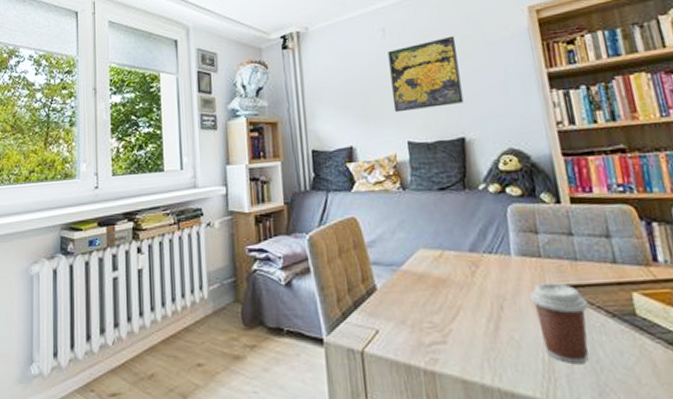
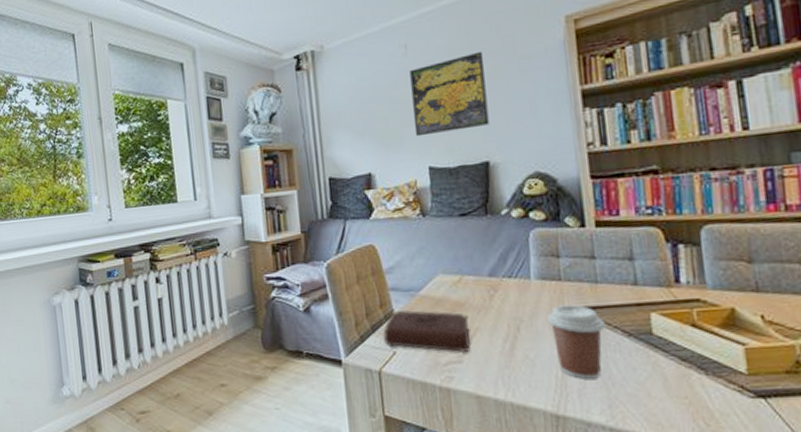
book: none [365,285,455,333] -> present [383,309,472,354]

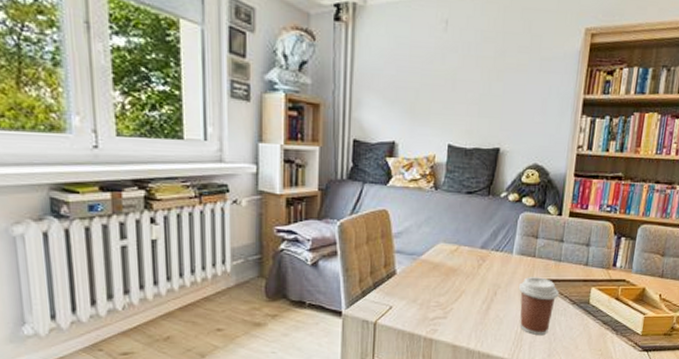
book: present [383,309,472,354] -> none [382,270,458,311]
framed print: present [409,51,490,137] -> none [441,43,514,115]

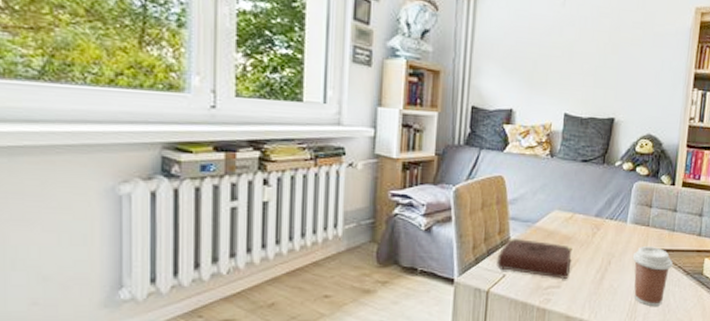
book: none [382,270,458,311] -> present [495,237,573,280]

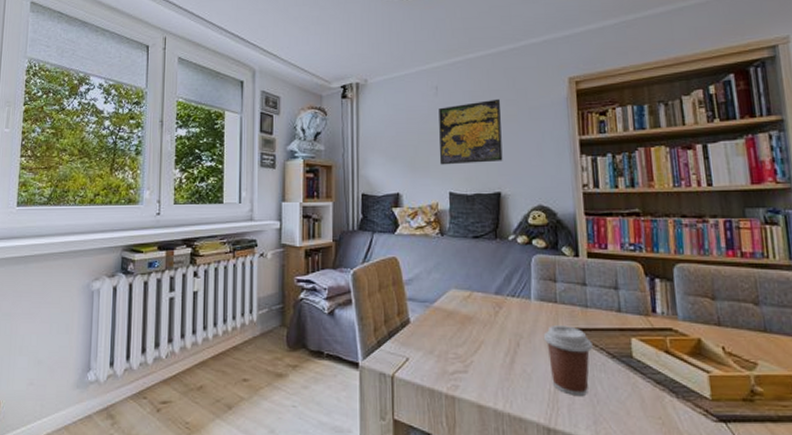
book: present [495,237,573,280] -> none [398,319,477,364]
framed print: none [558,19,628,86] -> present [439,98,503,165]

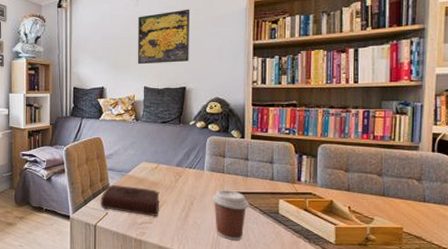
book: none [398,319,477,364] -> present [100,184,160,217]

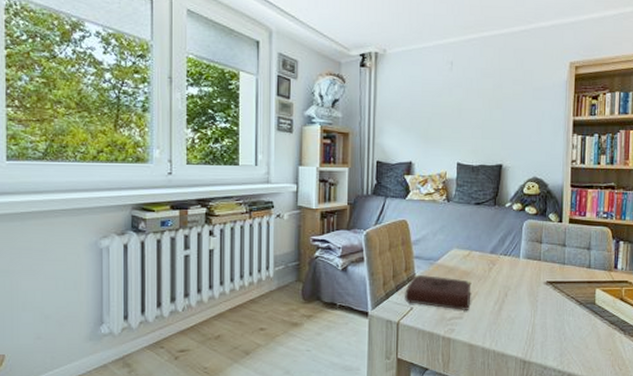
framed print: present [137,9,190,65] -> none [450,77,509,138]
coffee cup: present [211,190,249,240] -> none [527,279,566,334]

